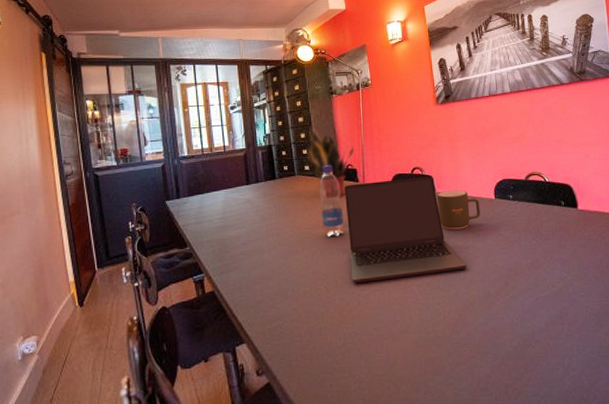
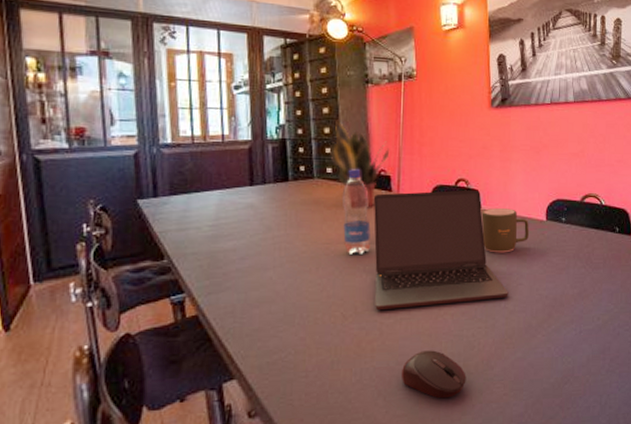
computer mouse: none [378,317,436,361] -> present [401,350,466,399]

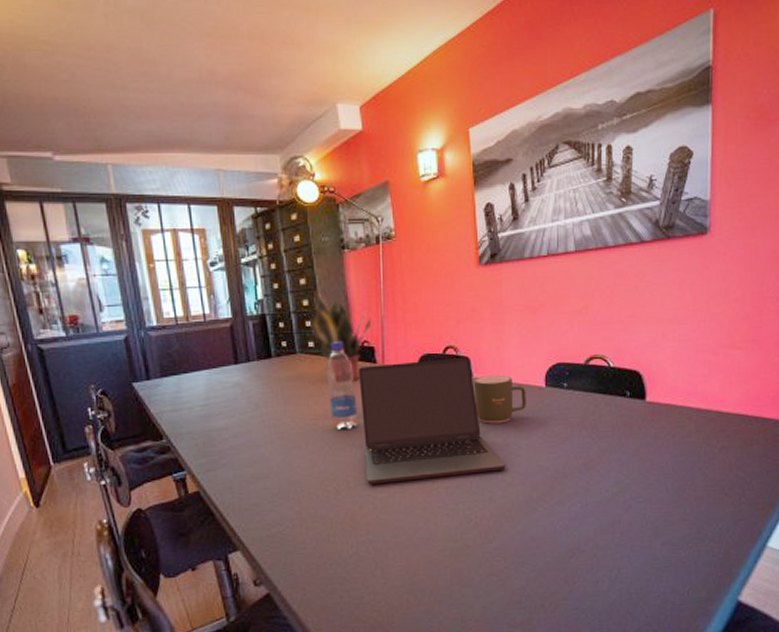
computer mouse: present [401,350,466,399] -> none [397,523,464,571]

